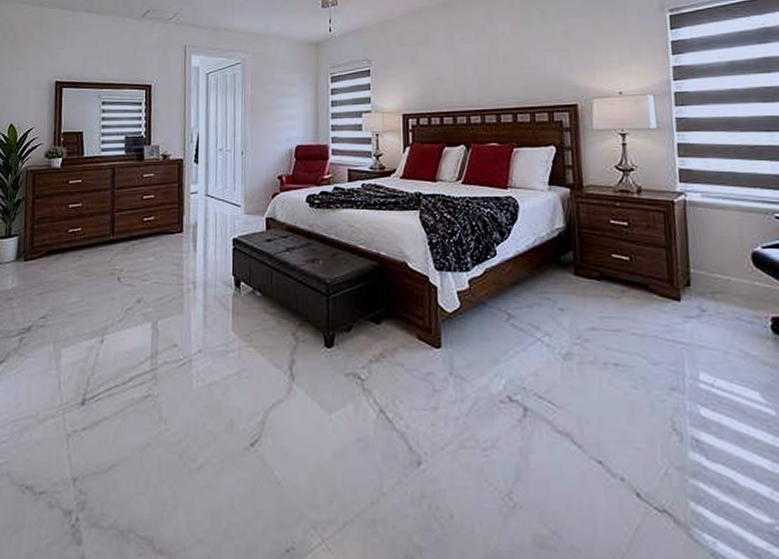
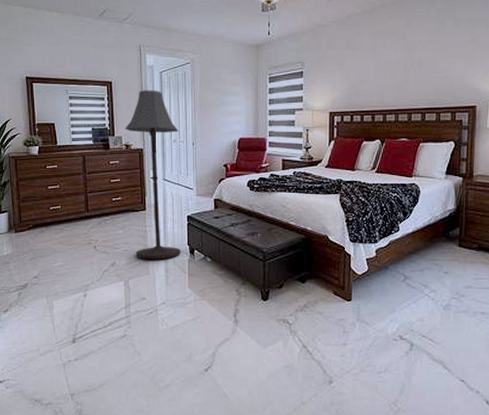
floor lamp: none [163,93,226,294] -> present [125,90,181,259]

